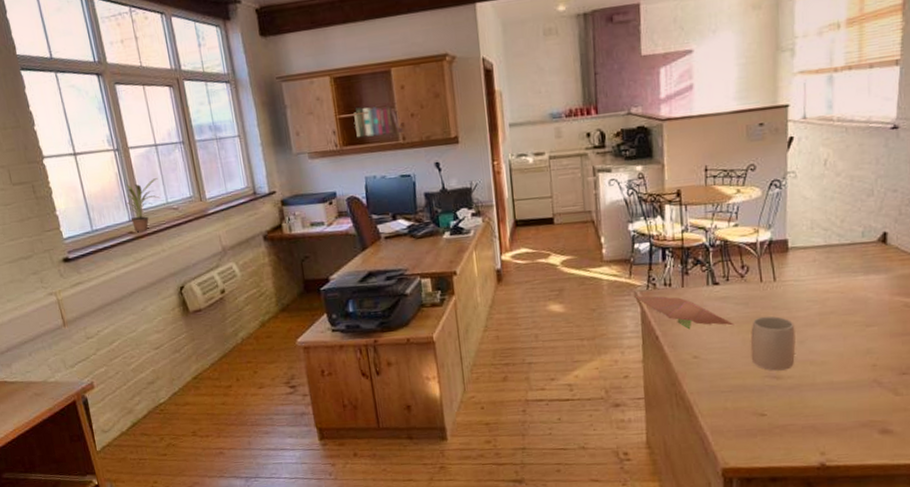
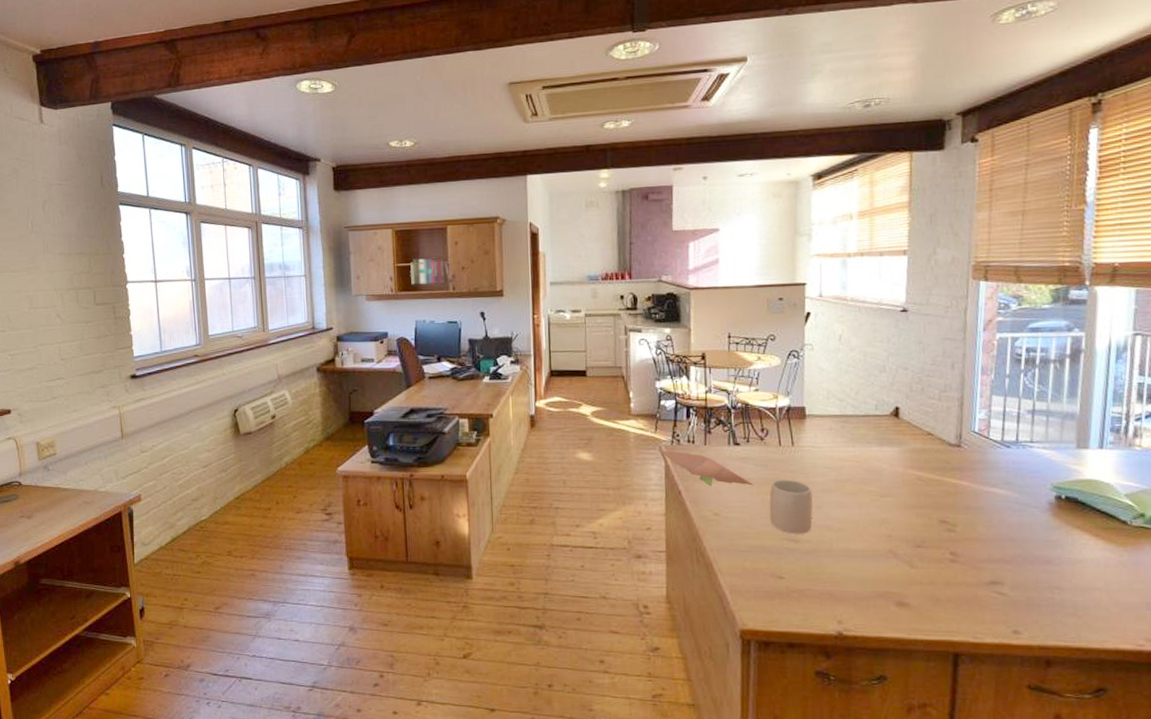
potted plant: present [125,178,160,233] -> none [195,308,228,356]

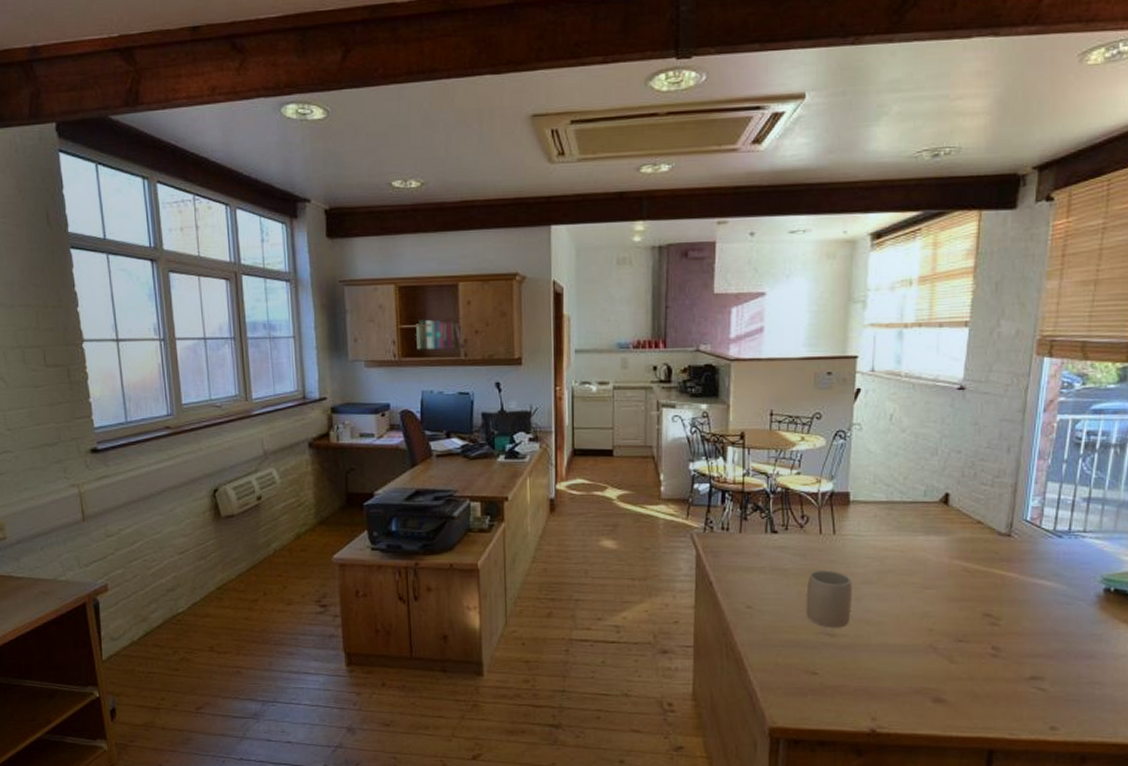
papers: present [659,450,754,487] -> none [691,538,791,578]

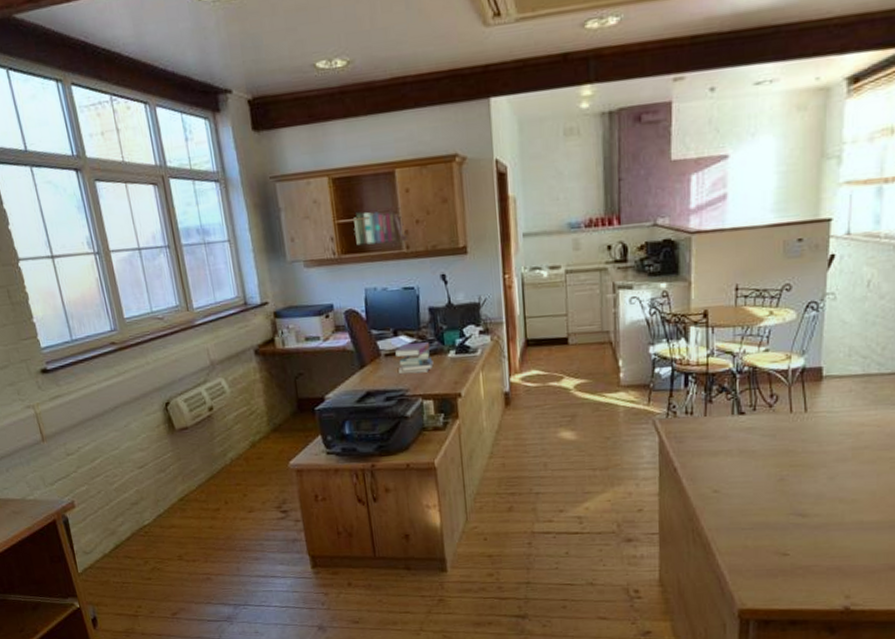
books: none [447,445,483,476] -> present [395,342,434,375]
mug: present [806,570,852,628] -> none [775,449,825,508]

